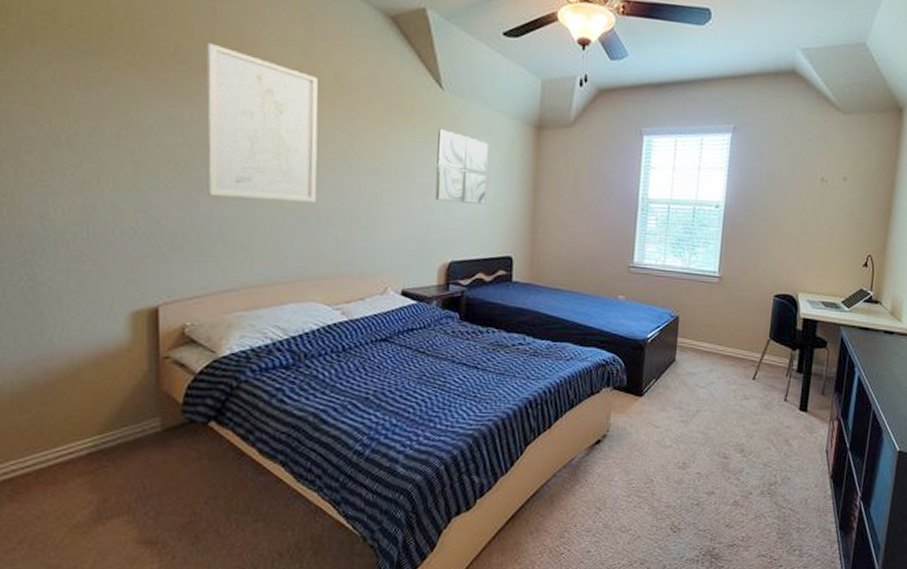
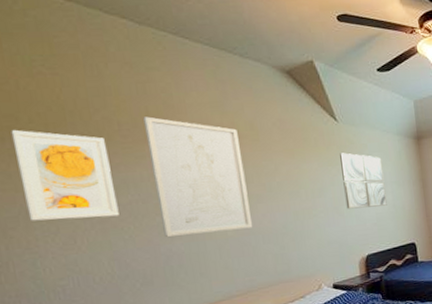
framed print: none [45,31,157,159] -> present [11,129,119,221]

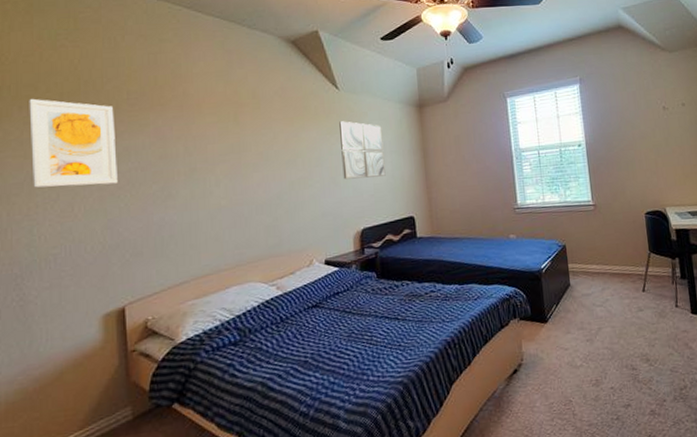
wall art: present [143,116,252,237] -> none [152,85,246,206]

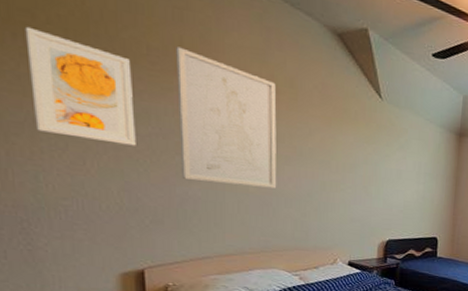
wall art: none [152,85,246,206] -> present [176,46,277,189]
wall art: present [339,121,386,180] -> none [375,132,420,195]

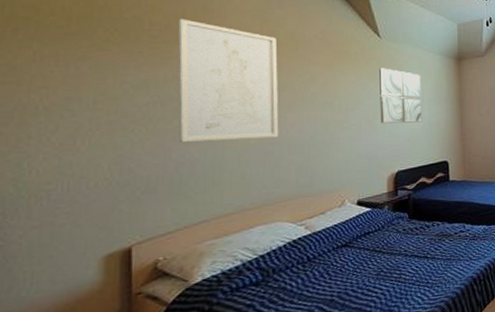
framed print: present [24,26,136,146] -> none [26,21,133,118]
wall art: none [375,132,420,195] -> present [379,68,423,124]

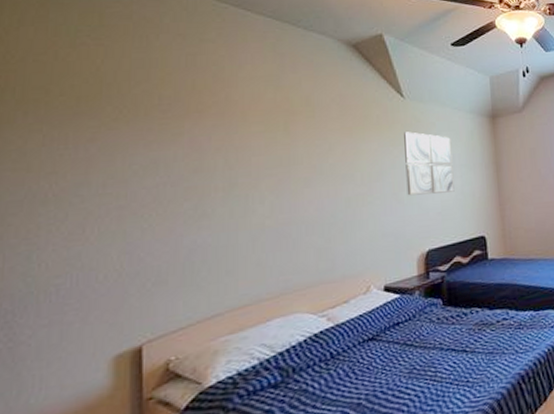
wall art: present [178,19,278,142] -> none [188,90,295,226]

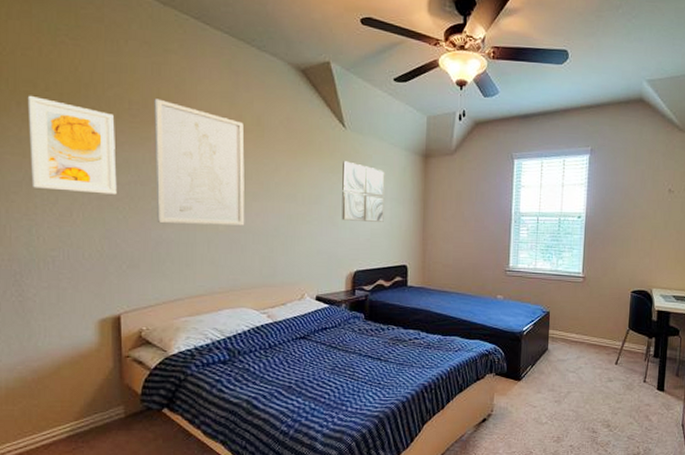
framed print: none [35,102,142,206] -> present [27,95,117,195]
wall art: none [188,90,295,226] -> present [154,98,245,226]

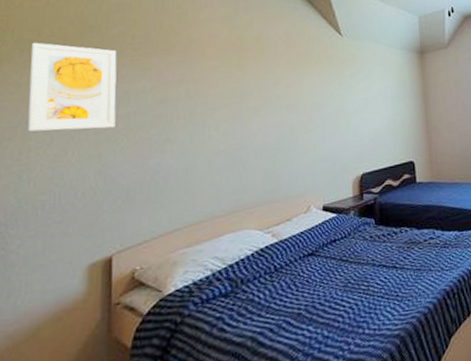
wall art: present [154,98,245,226] -> none [155,31,245,150]
wall art: present [341,161,385,222] -> none [342,66,386,124]

